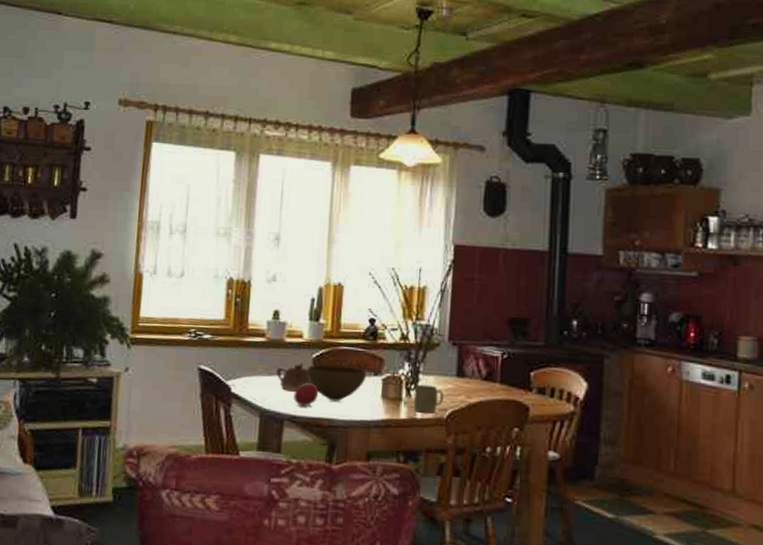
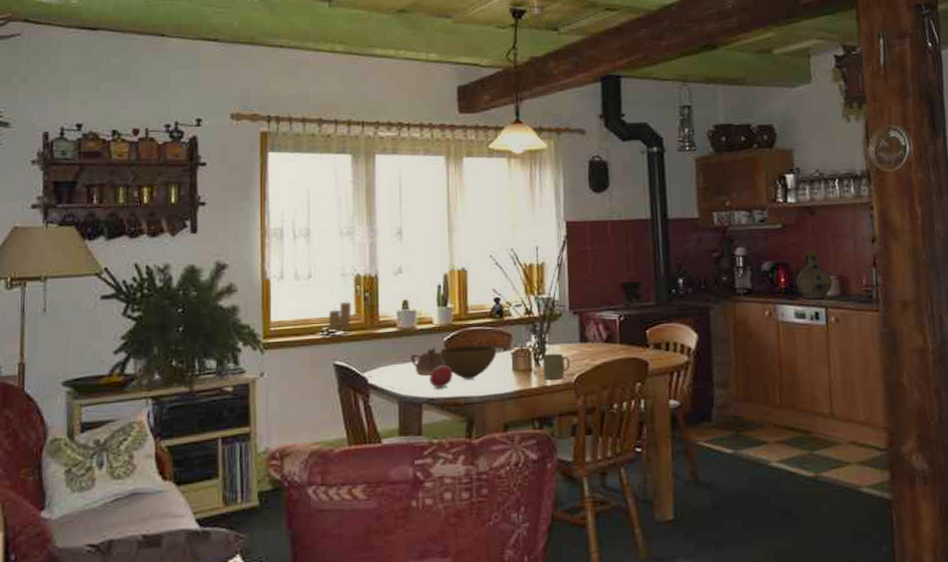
candle: none [196,302,222,335] -> present [328,299,352,331]
ceramic jug: none [707,304,751,361] -> present [795,250,833,300]

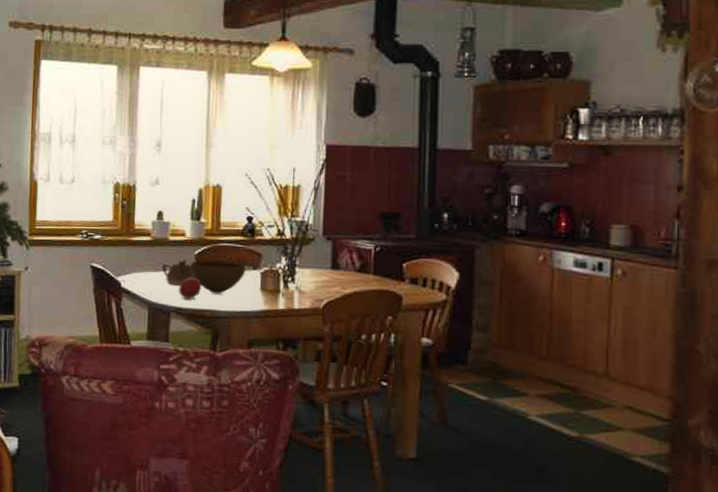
candle: present [328,299,352,331] -> none [87,205,110,235]
mug: present [542,353,571,380] -> none [291,277,320,304]
ceramic jug: present [795,250,833,300] -> none [579,194,623,249]

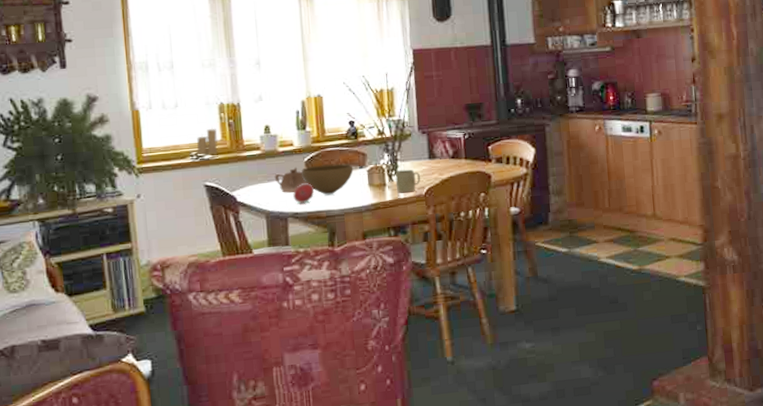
candle: none [87,205,110,235] -> present [196,125,218,155]
mug: none [291,277,320,304] -> present [395,169,421,193]

